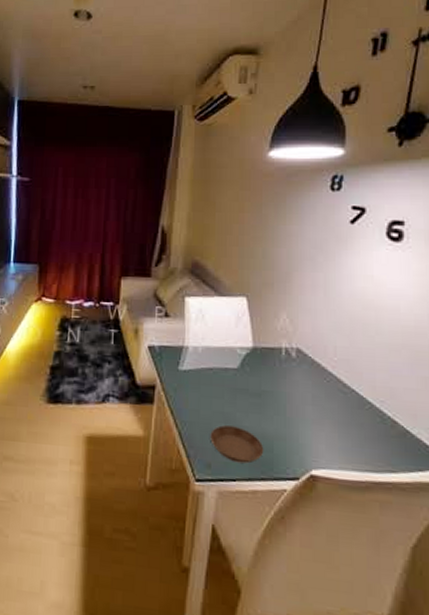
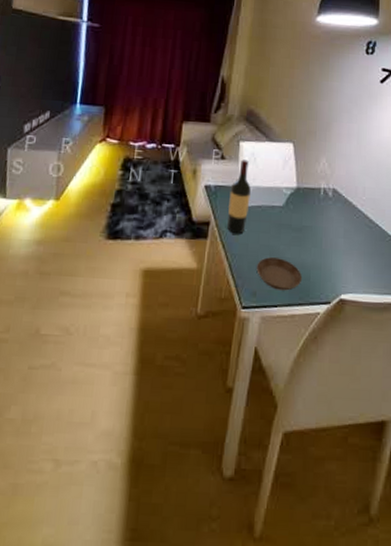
wine bottle: none [175,317,200,400] -> present [227,159,251,235]

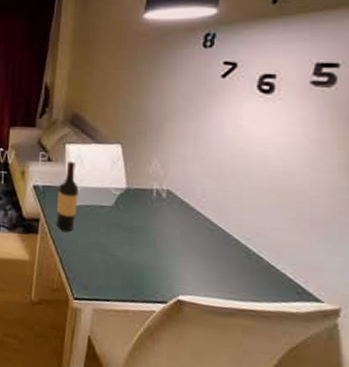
saucer: present [256,257,303,291] -> none [87,254,136,287]

